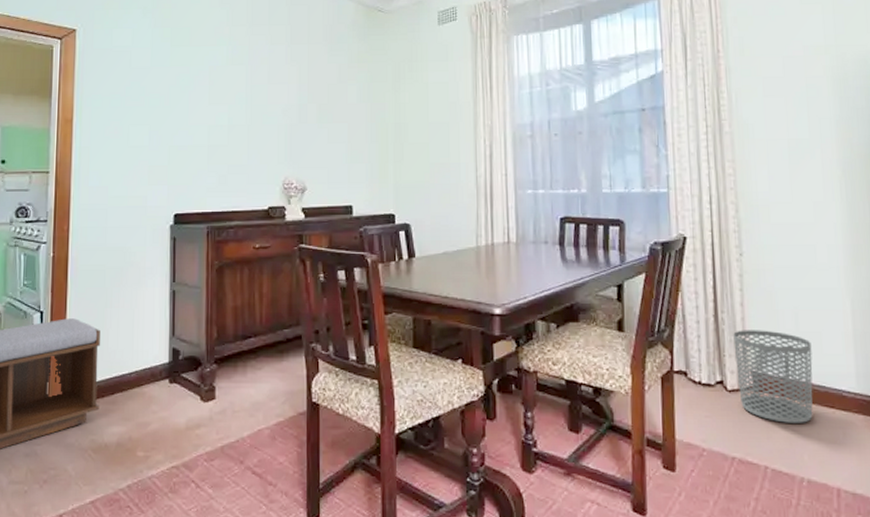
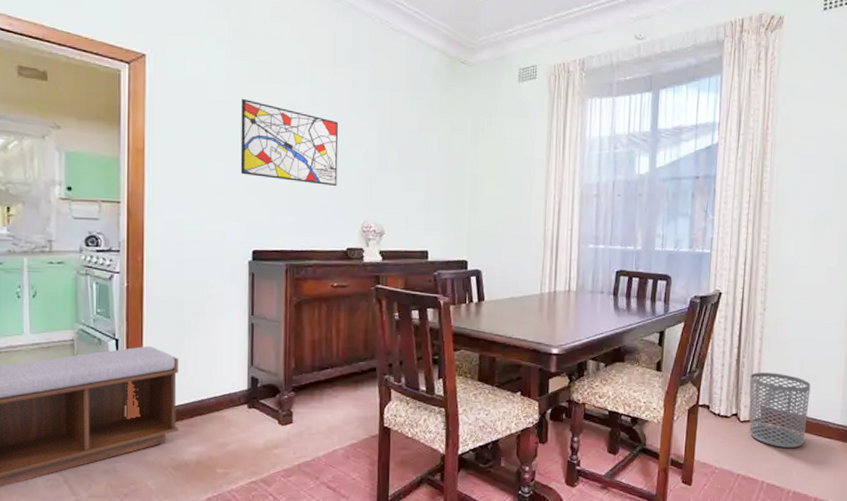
wall art: none [162,63,258,144] -> present [240,98,339,187]

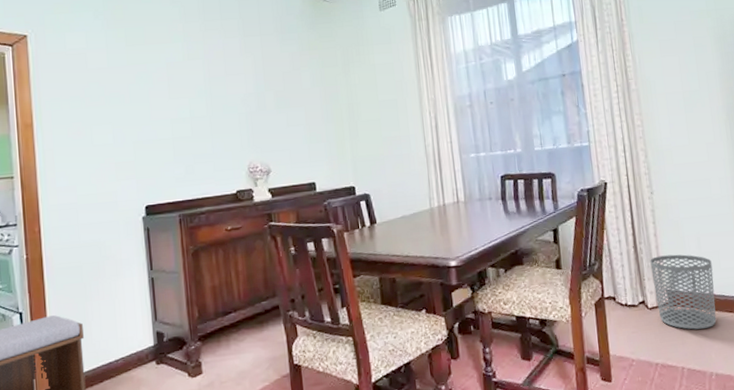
wall art: present [240,98,339,187] -> none [121,62,220,135]

